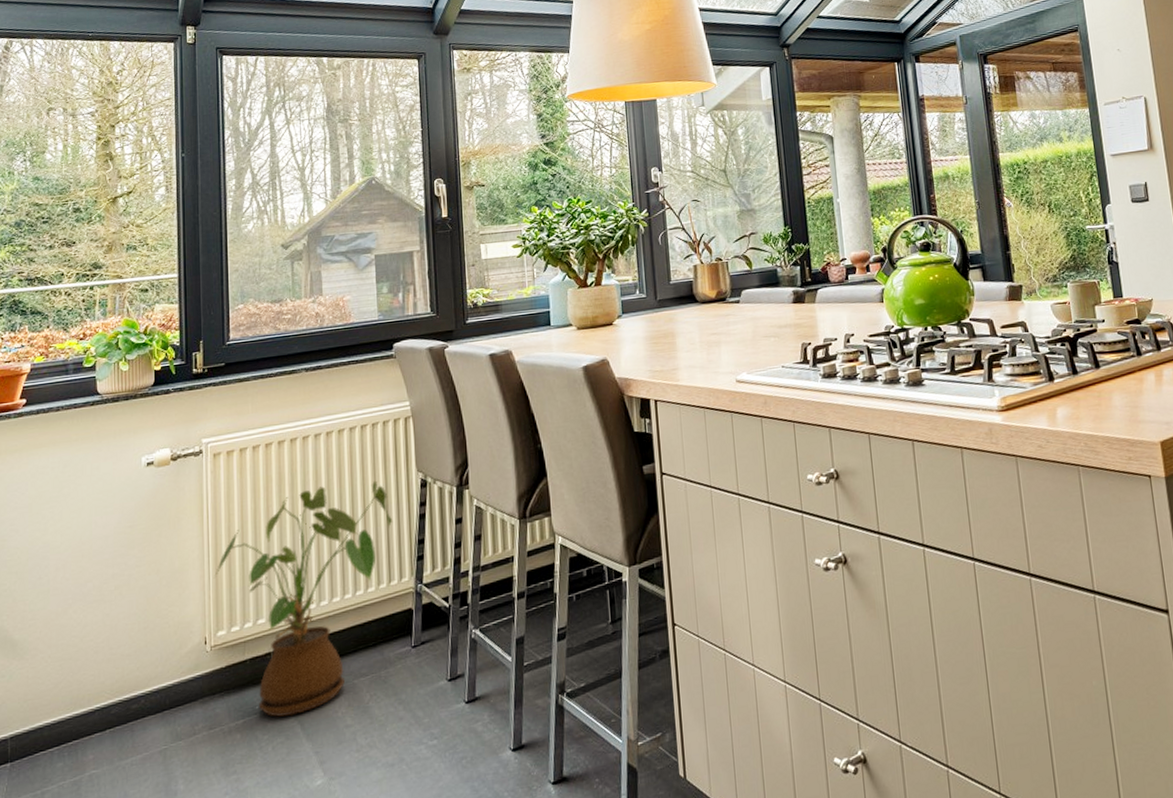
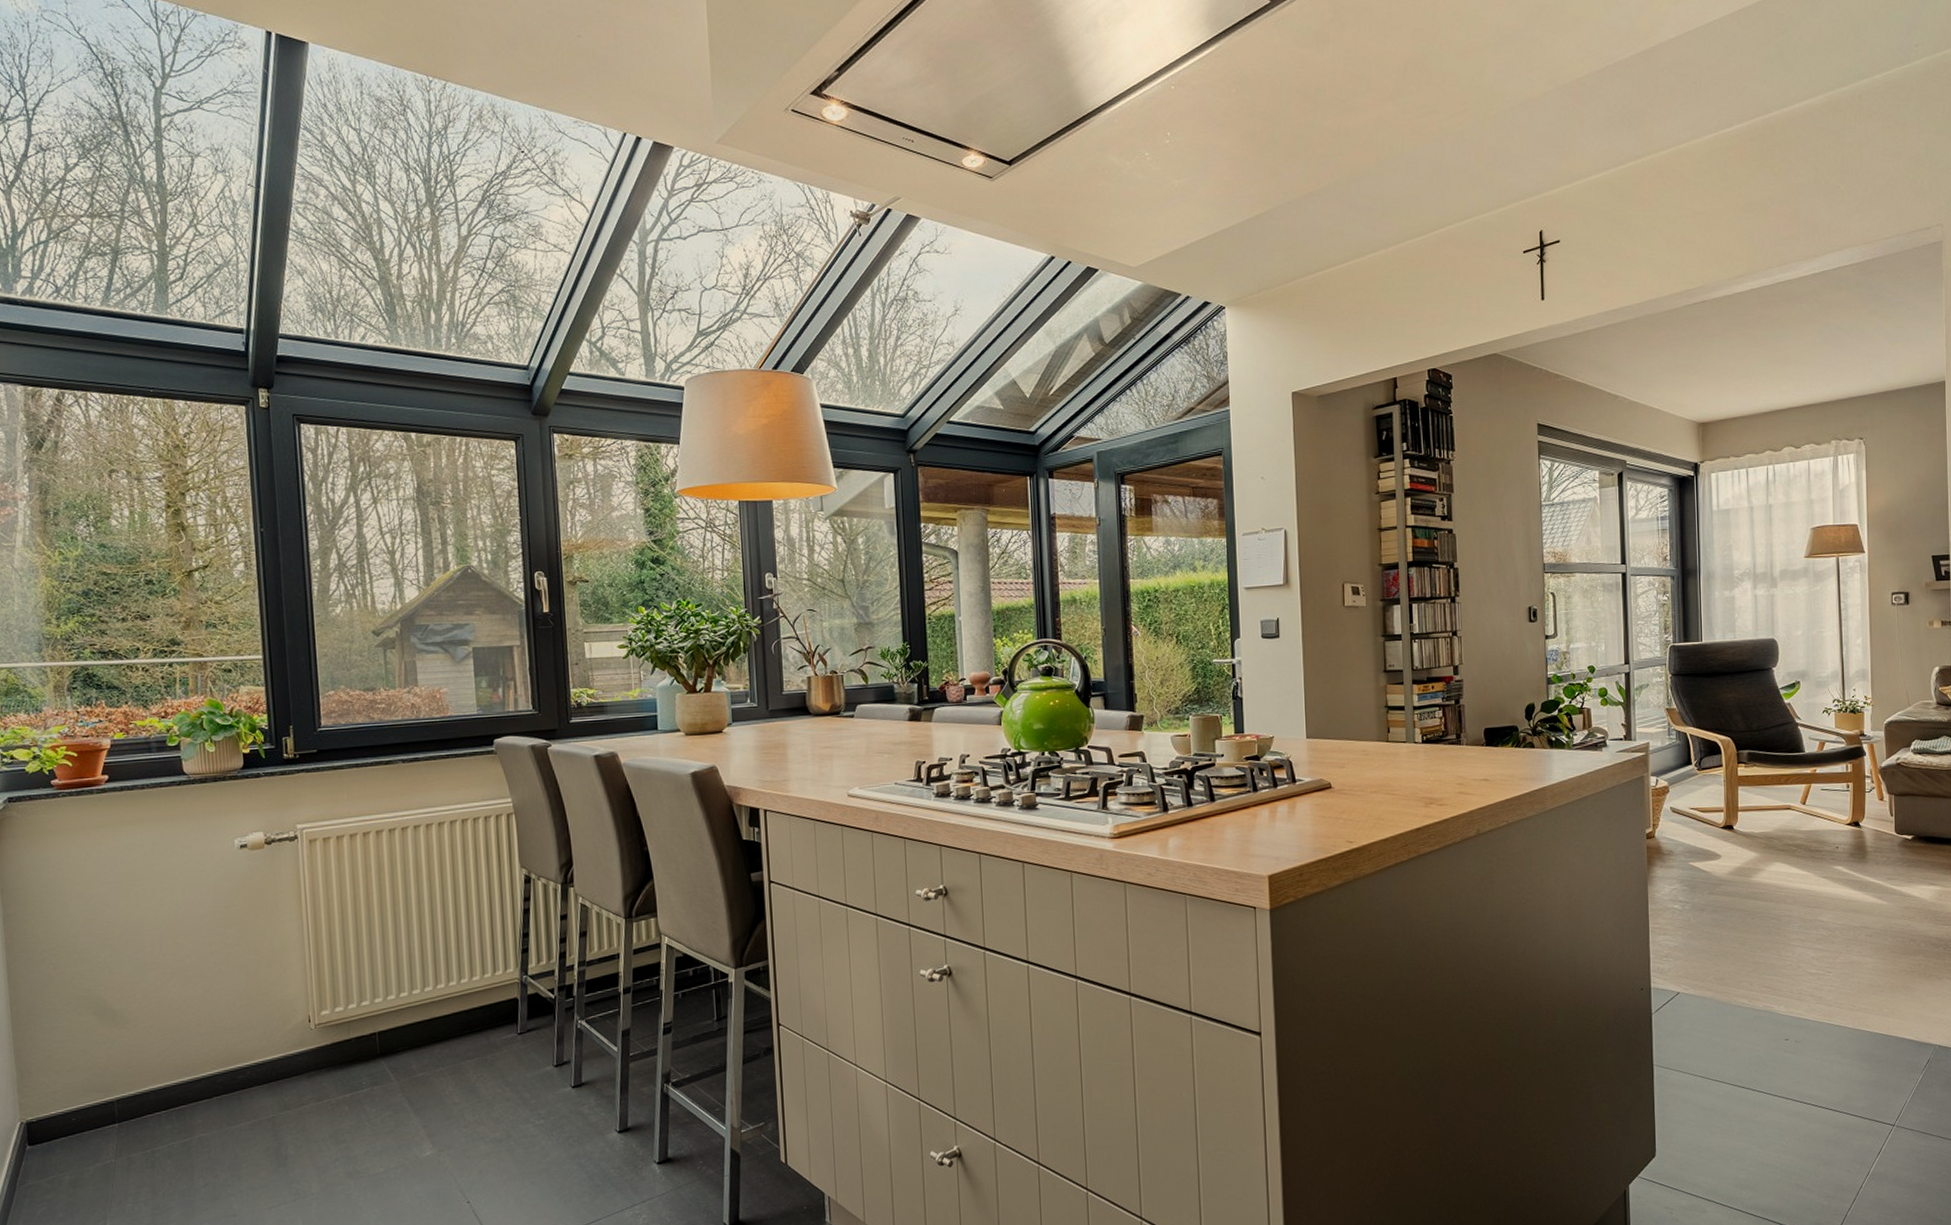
house plant: present [214,480,392,717] -> none [315,874,496,1093]

